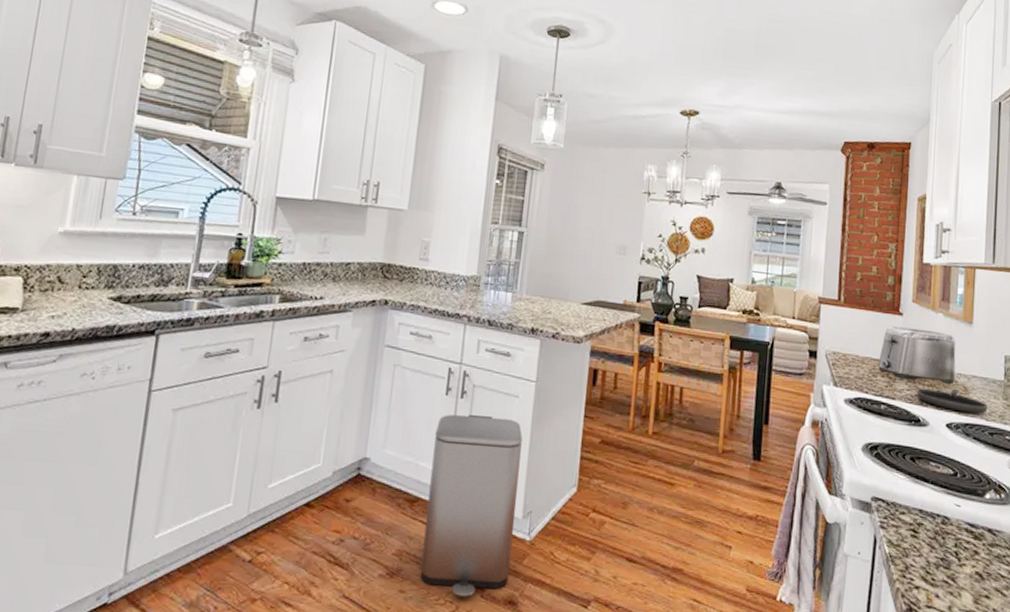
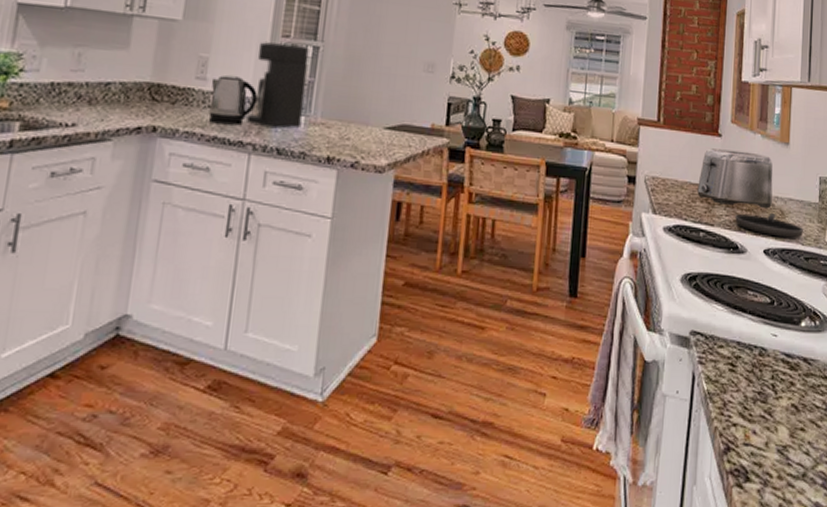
pedal bin: present [420,414,523,597] -> none [192,259,315,473]
kettle: none [430,256,471,301] -> present [208,74,258,127]
coffee maker: none [461,228,515,304] -> present [245,42,309,129]

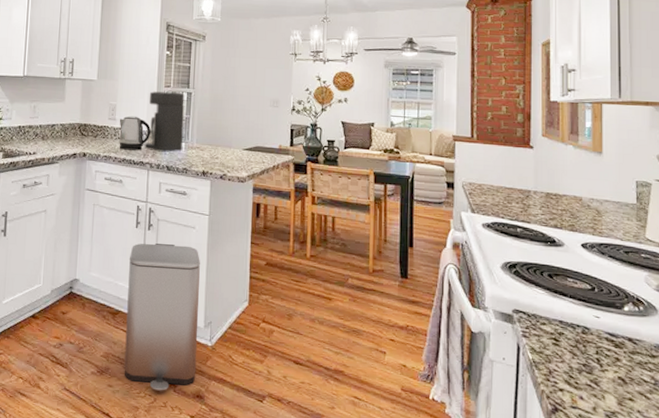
pedal bin: none [192,259,315,473] -> present [124,243,200,391]
toaster: present [697,148,773,209] -> none [513,158,587,209]
frying pan: present [735,212,803,238] -> none [551,212,621,234]

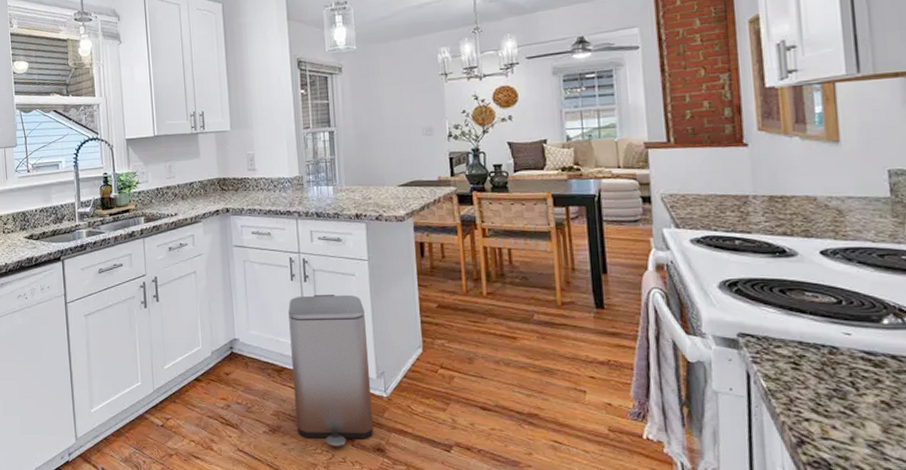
kettle: present [119,115,151,152] -> none [259,163,294,202]
coffee maker: present [144,91,185,152] -> none [289,133,332,199]

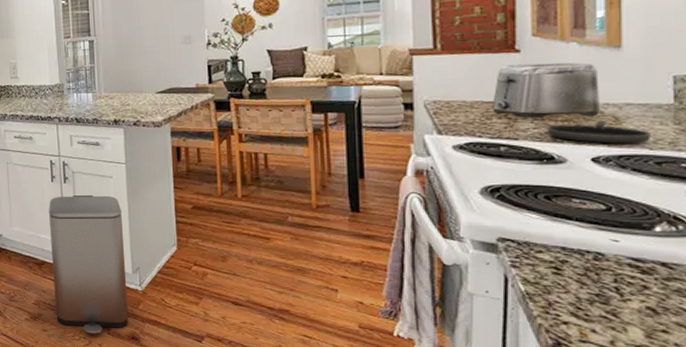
toaster: none [725,156,825,213] -> present [492,62,600,120]
frying pan: none [777,213,873,237] -> present [547,120,651,144]

